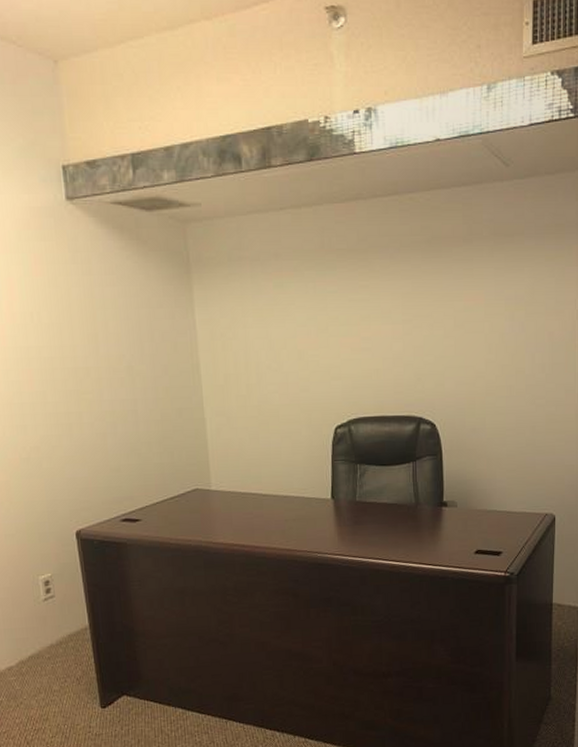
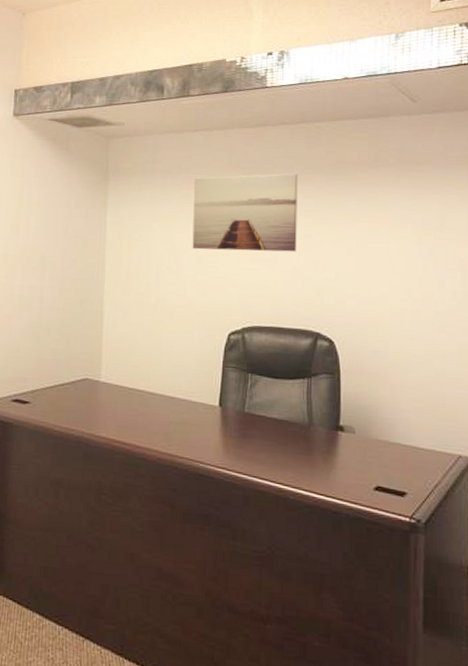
wall art: none [285,252,396,344] -> present [192,173,298,252]

